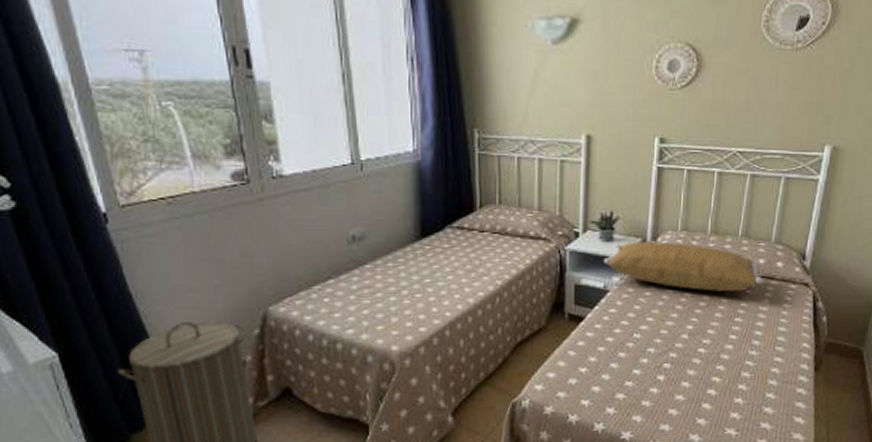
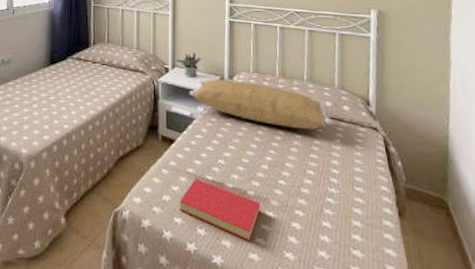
book: none [587,356,676,414] -> present [180,178,260,242]

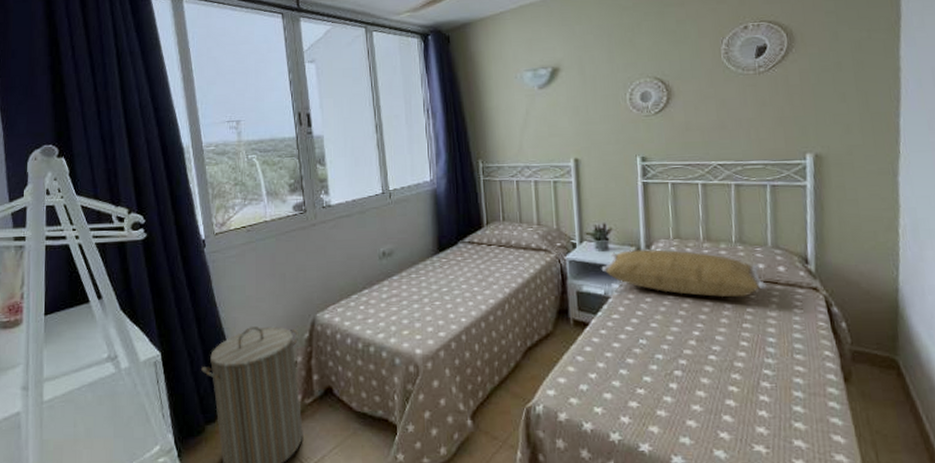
book: present [180,178,260,242] -> none [598,362,690,425]

